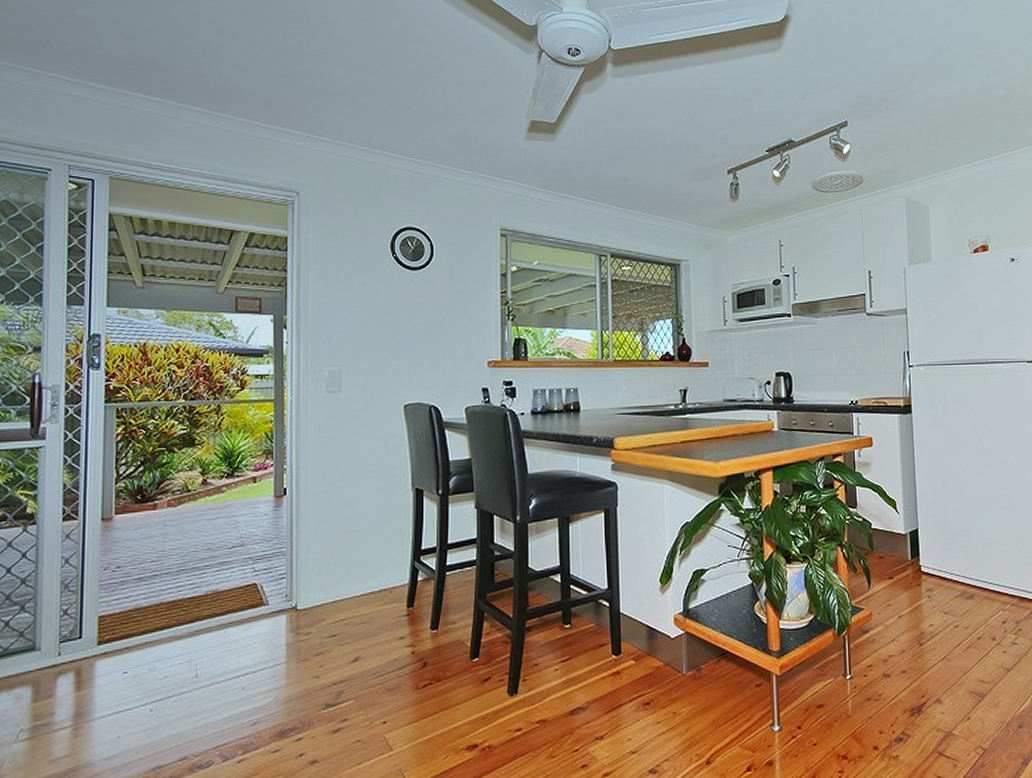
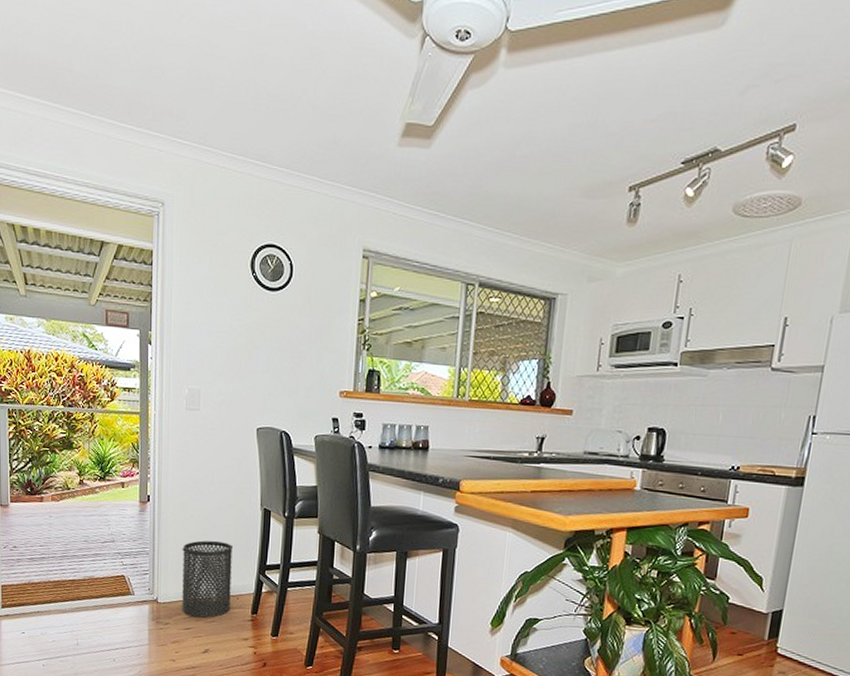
trash can: none [325,529,384,621] -> present [182,540,234,618]

